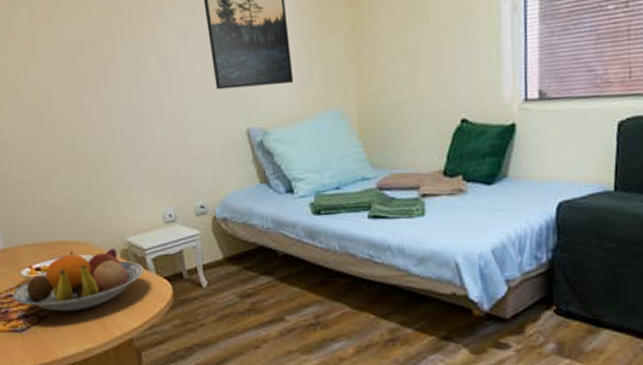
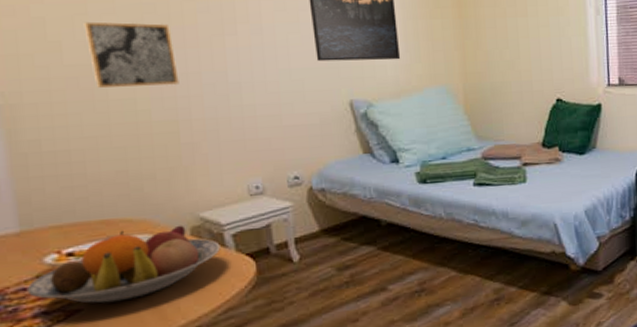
wall art: none [33,61,105,124] -> present [83,21,179,88]

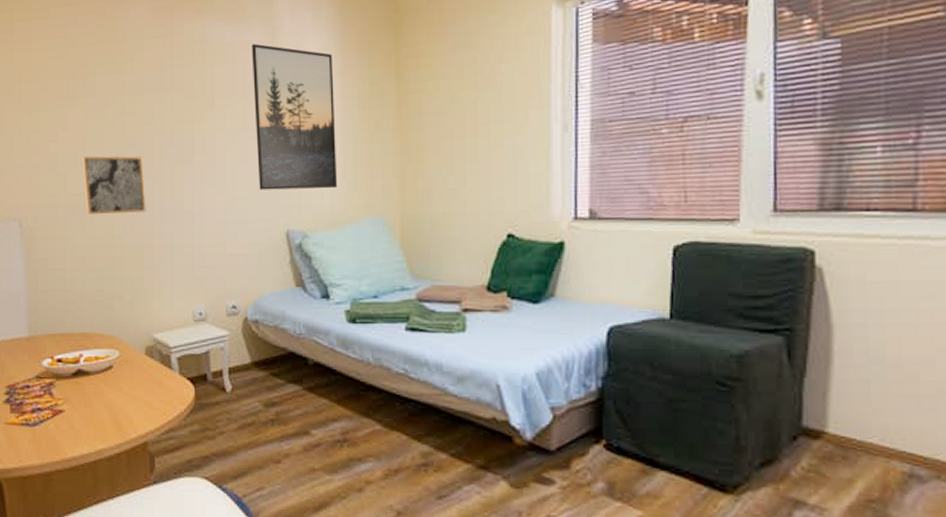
fruit bowl: present [26,225,221,304] -> none [29,343,167,408]

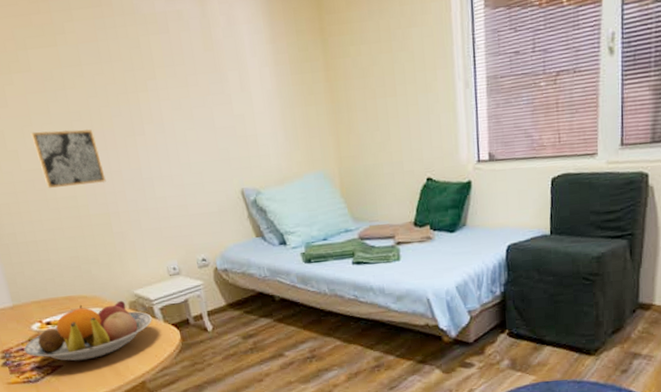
fruit bowl: none [29,343,167,408] -> present [24,300,153,361]
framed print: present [251,43,338,190] -> none [182,13,282,155]

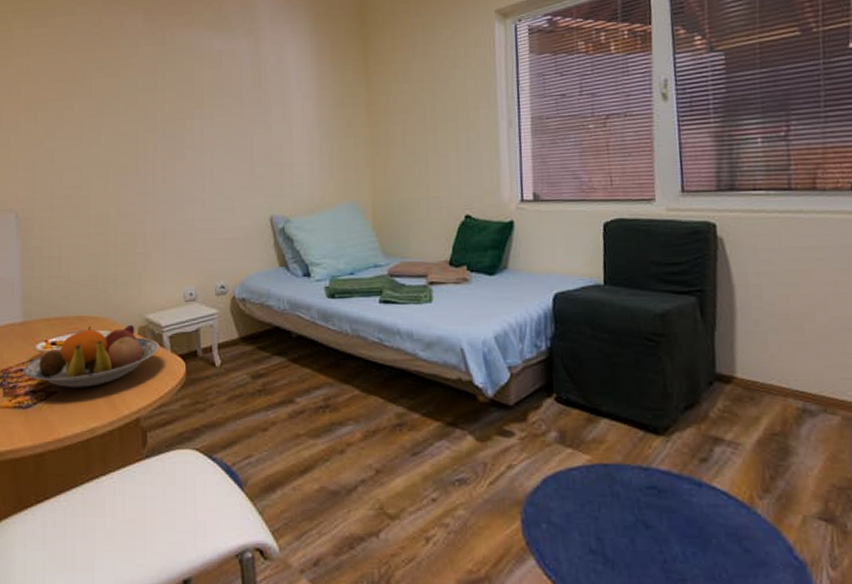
wall art: present [30,128,106,188] -> none [78,150,139,205]

